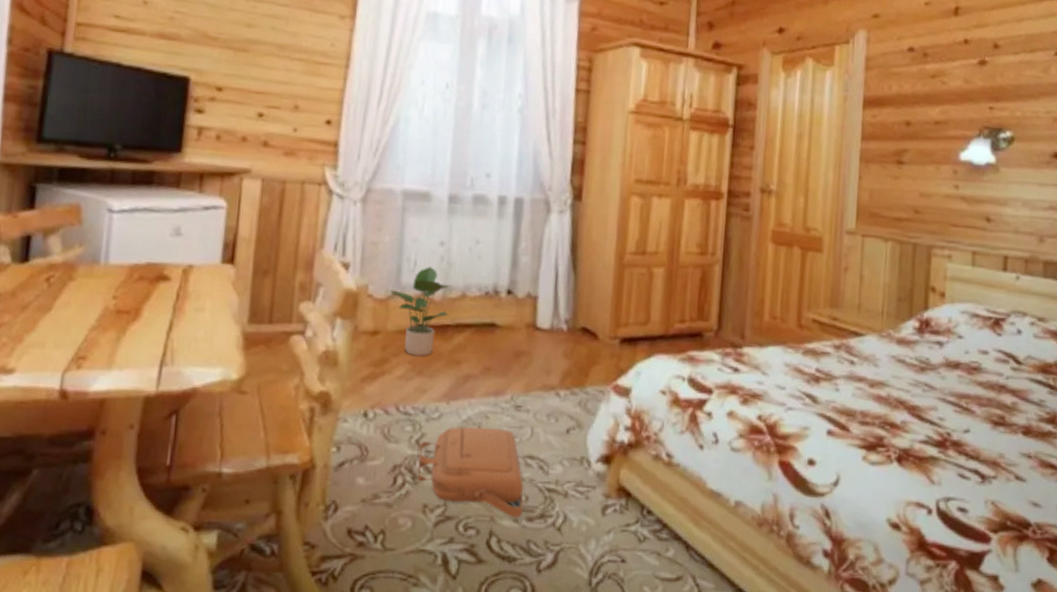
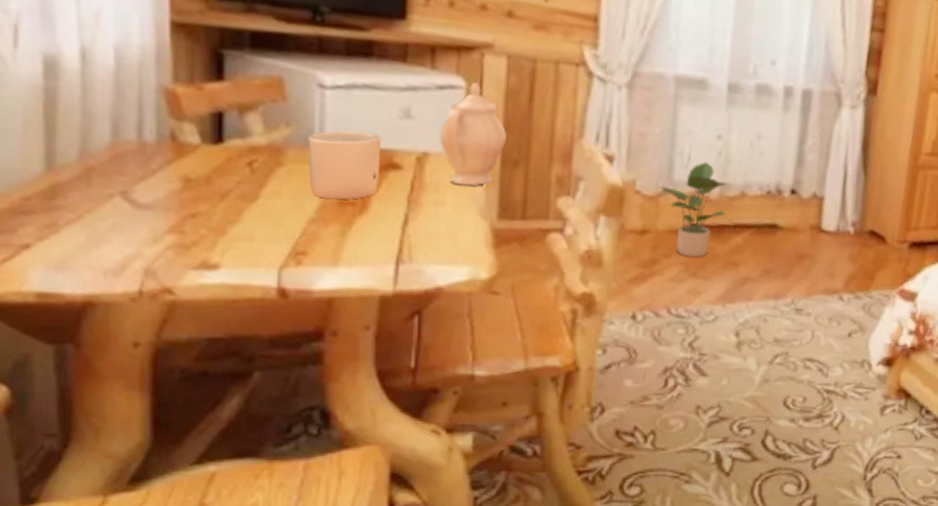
mug: none [93,248,156,309] -> present [307,130,382,200]
teapot: none [202,203,259,294] -> present [439,82,506,187]
laptop bag: present [417,426,524,518] -> none [690,329,801,418]

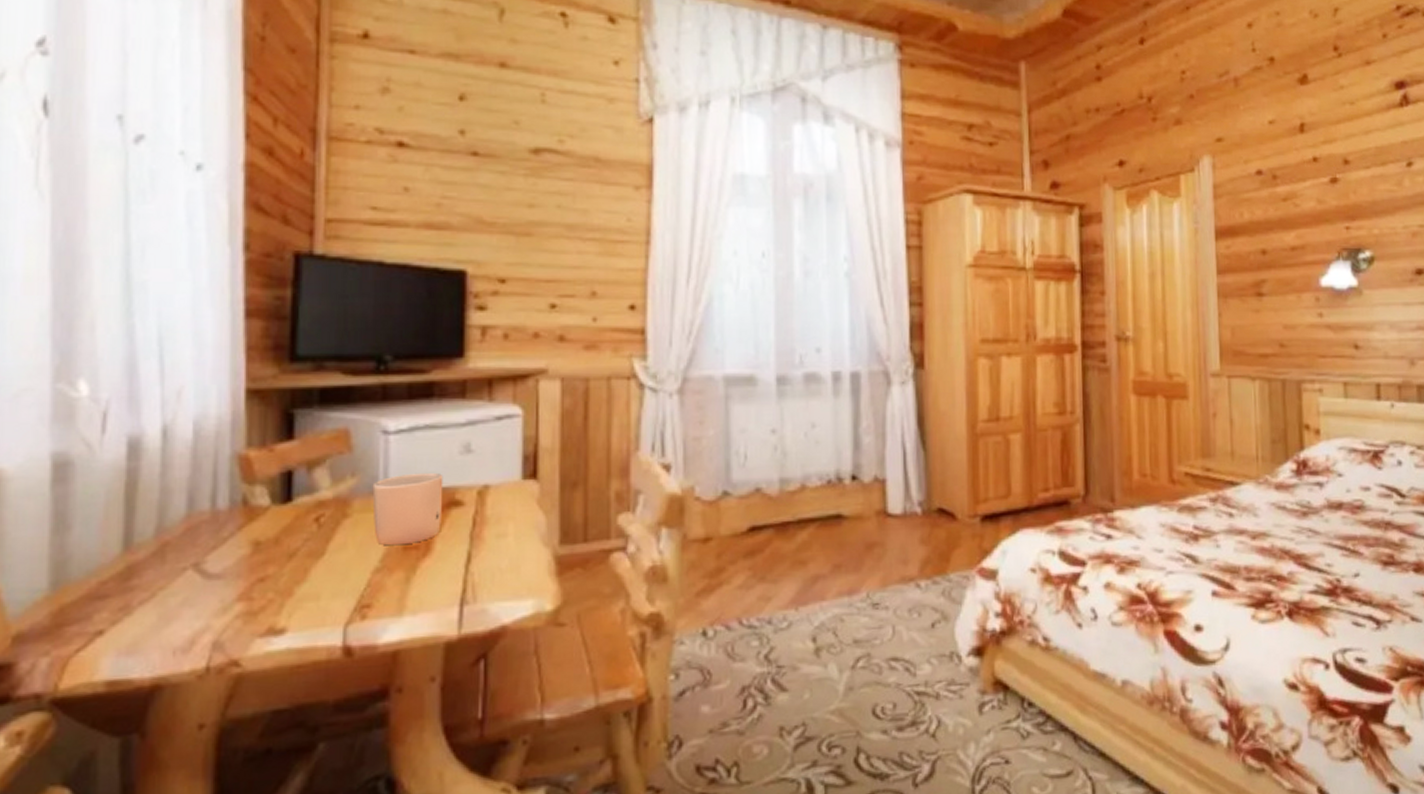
teapot: present [439,82,506,187] -> none [498,409,564,515]
potted plant: present [661,162,730,259] -> none [720,459,789,563]

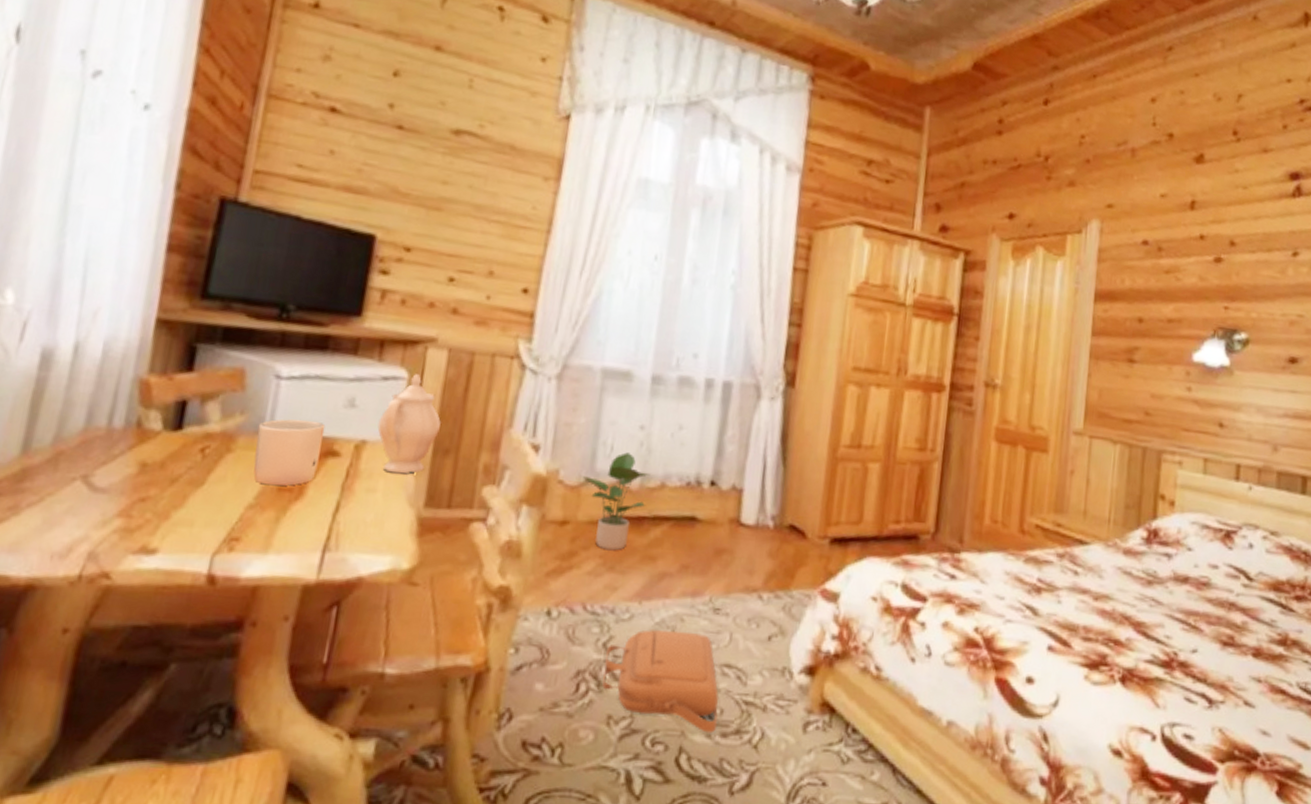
teapot: none [498,409,564,515] -> present [377,374,441,474]
potted plant: none [720,459,789,563] -> present [583,452,650,552]
laptop bag: none [768,631,892,730] -> present [602,630,719,733]

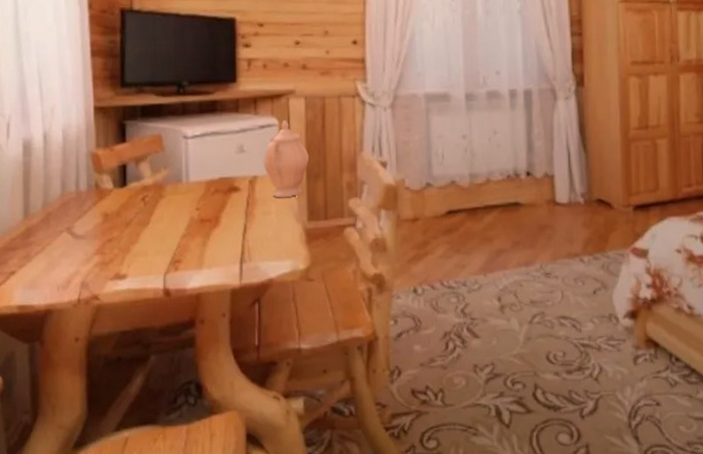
mug: present [253,419,326,487] -> none [178,166,226,219]
potted plant: present [583,452,650,552] -> none [424,158,477,238]
laptop bag: present [602,630,719,733] -> none [464,294,563,372]

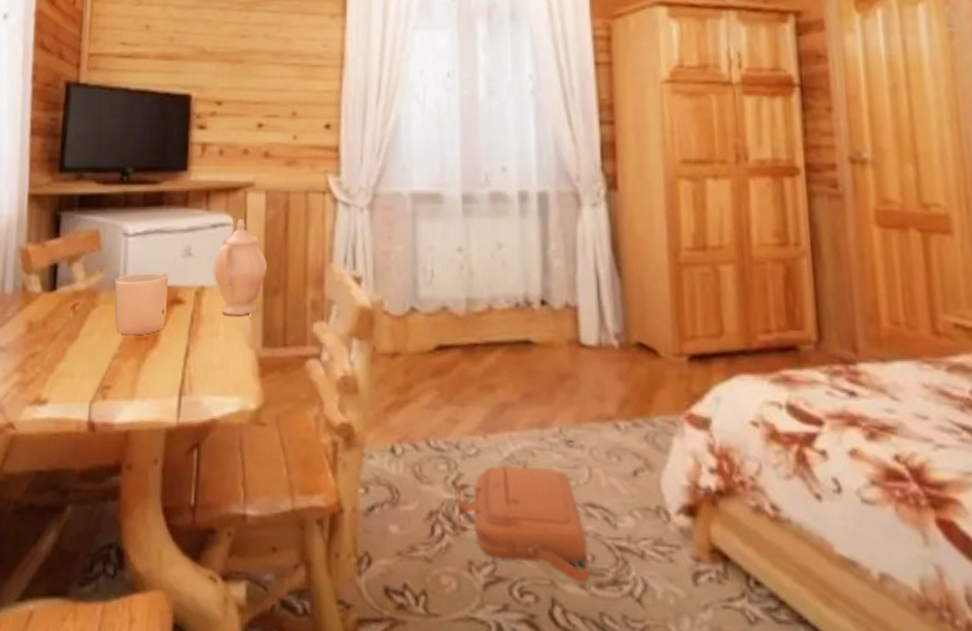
mug: none [178,166,226,219] -> present [114,271,169,336]
laptop bag: none [464,294,563,372] -> present [456,465,591,583]

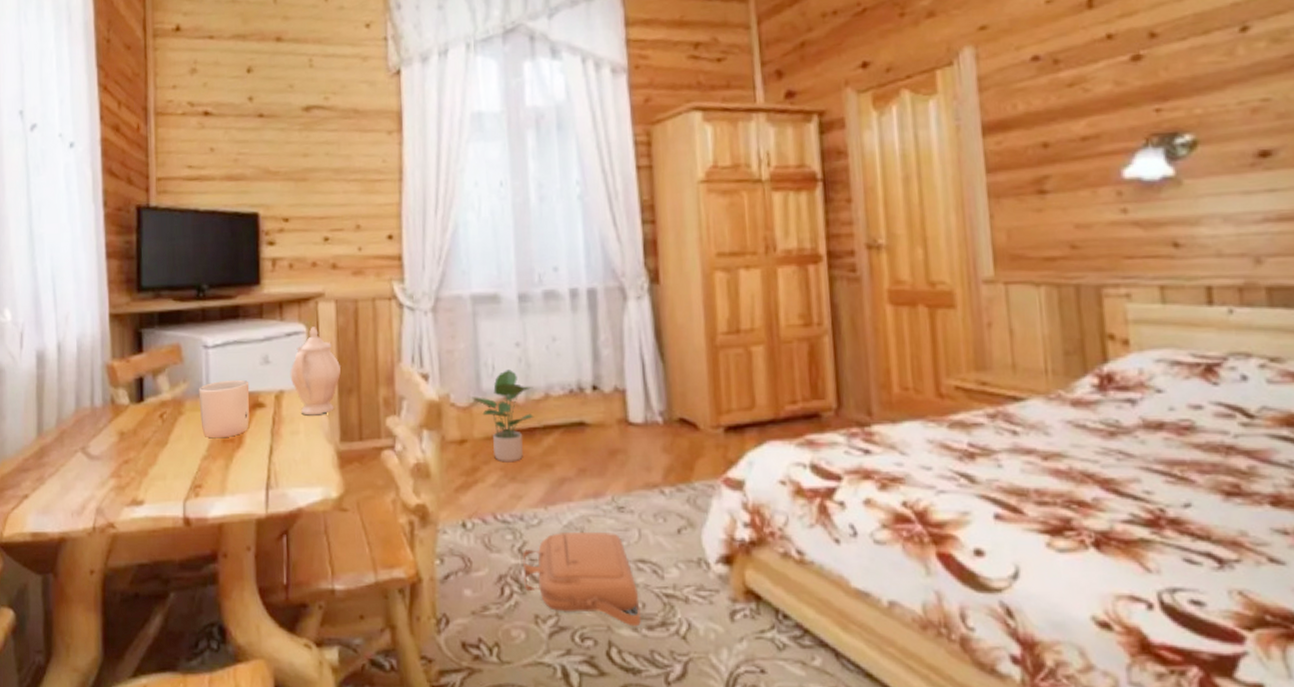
potted plant: none [408,277,476,383] -> present [472,370,535,464]

